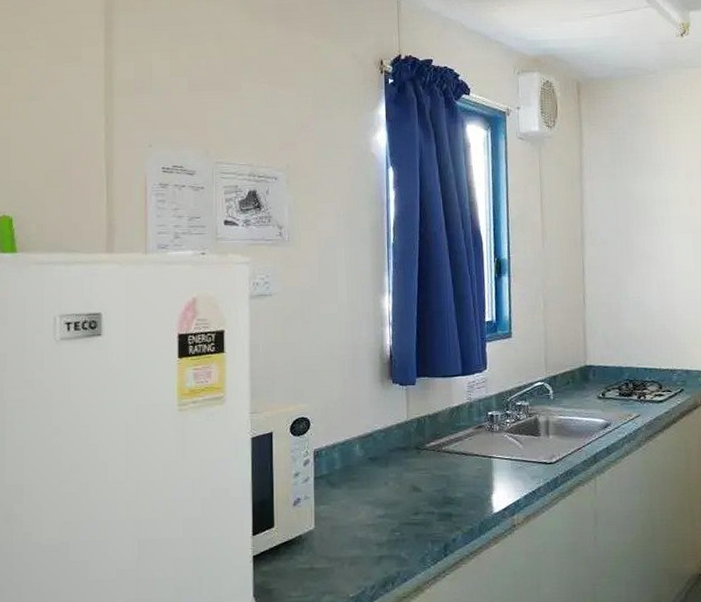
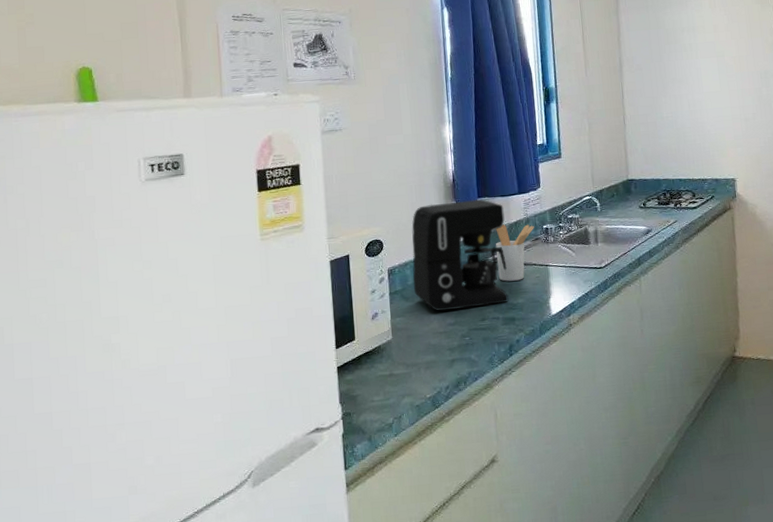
coffee maker: none [340,379,446,502] -> present [411,199,509,312]
utensil holder: none [433,408,478,472] -> present [495,224,534,282]

